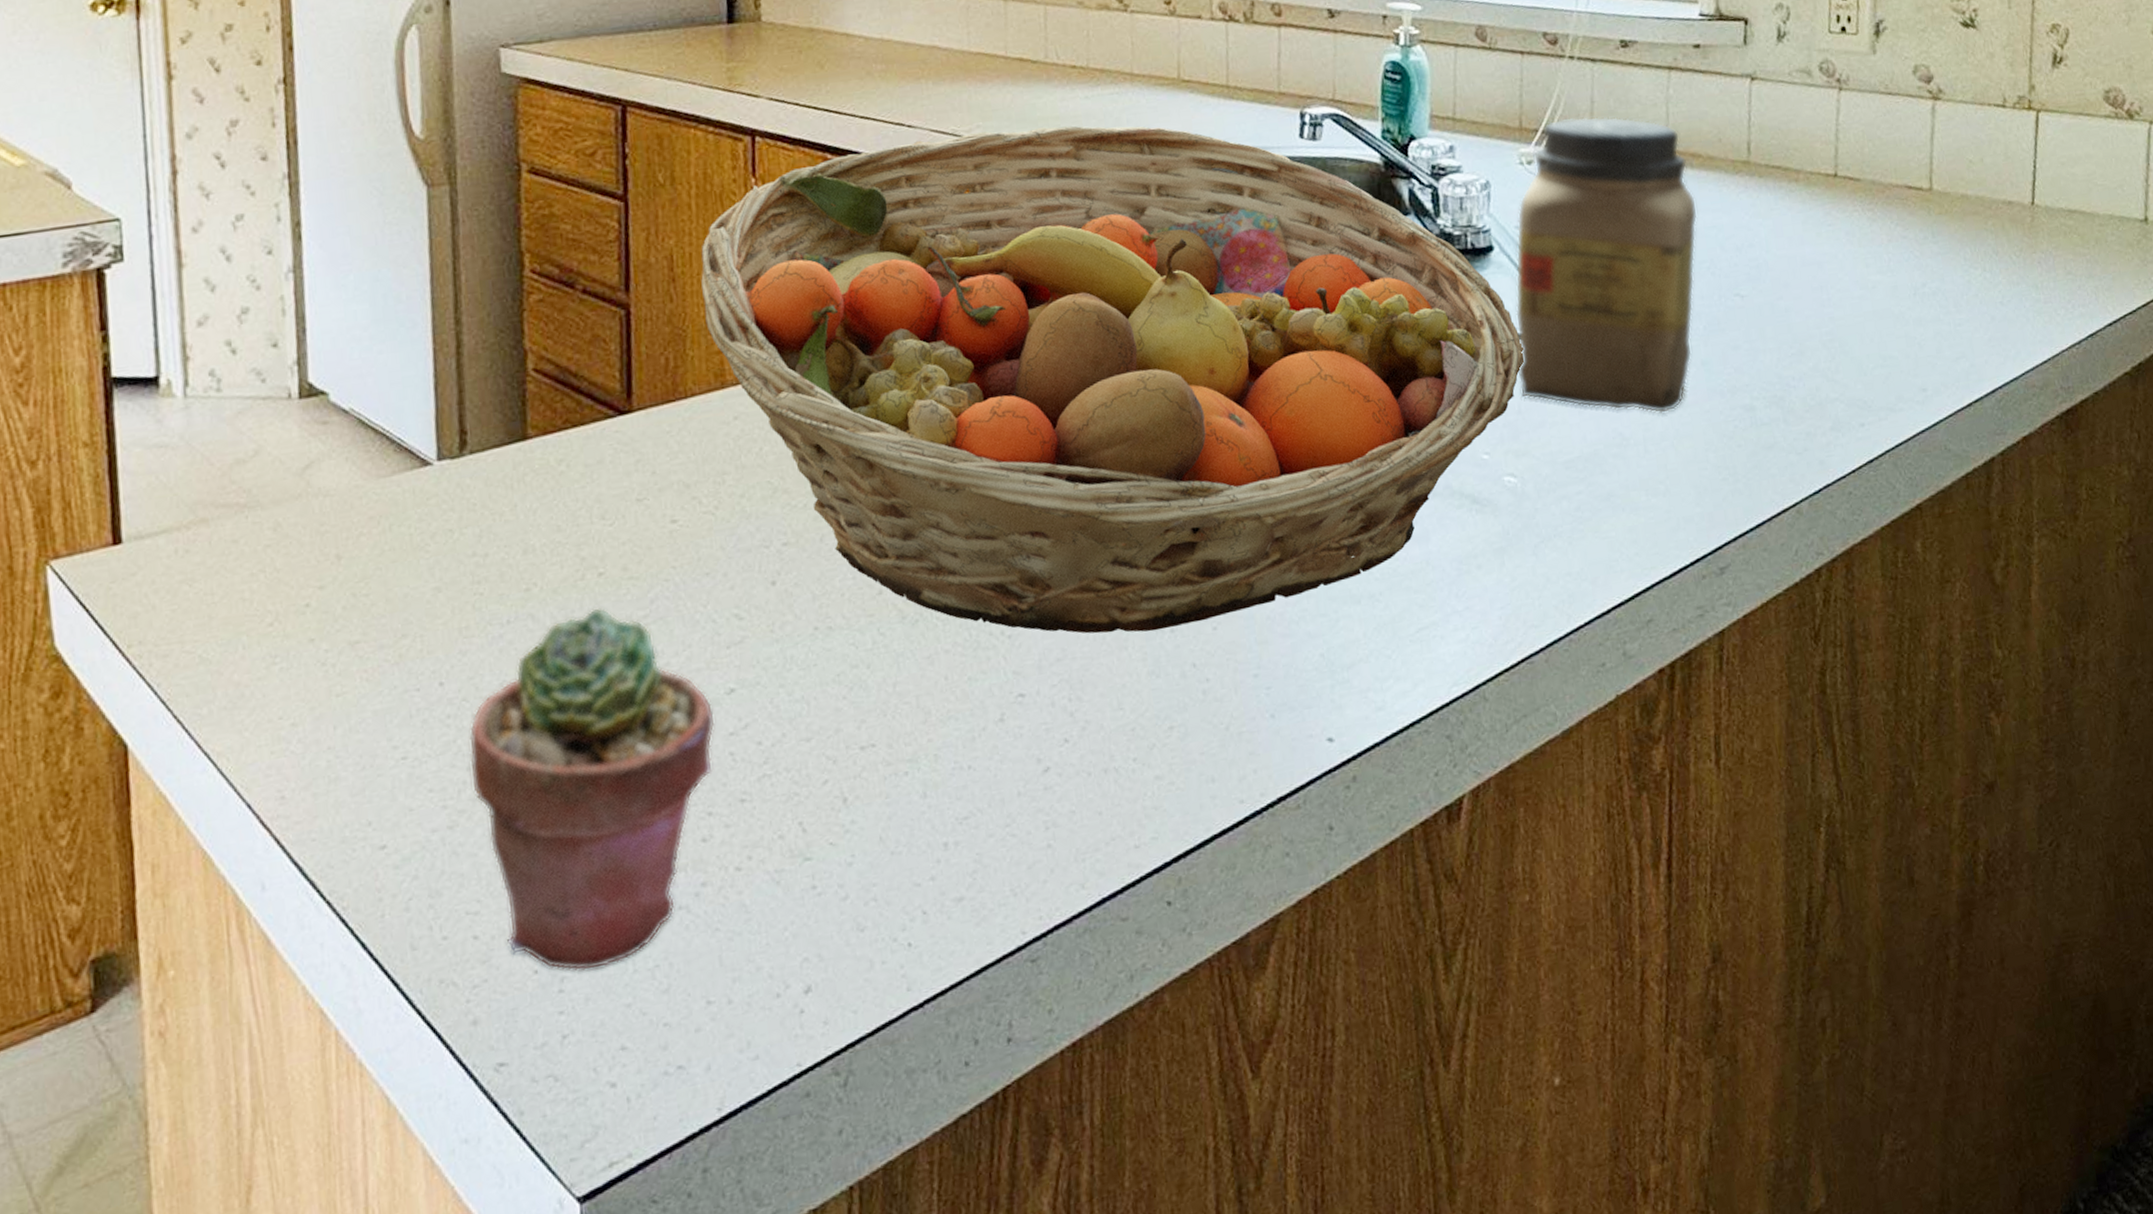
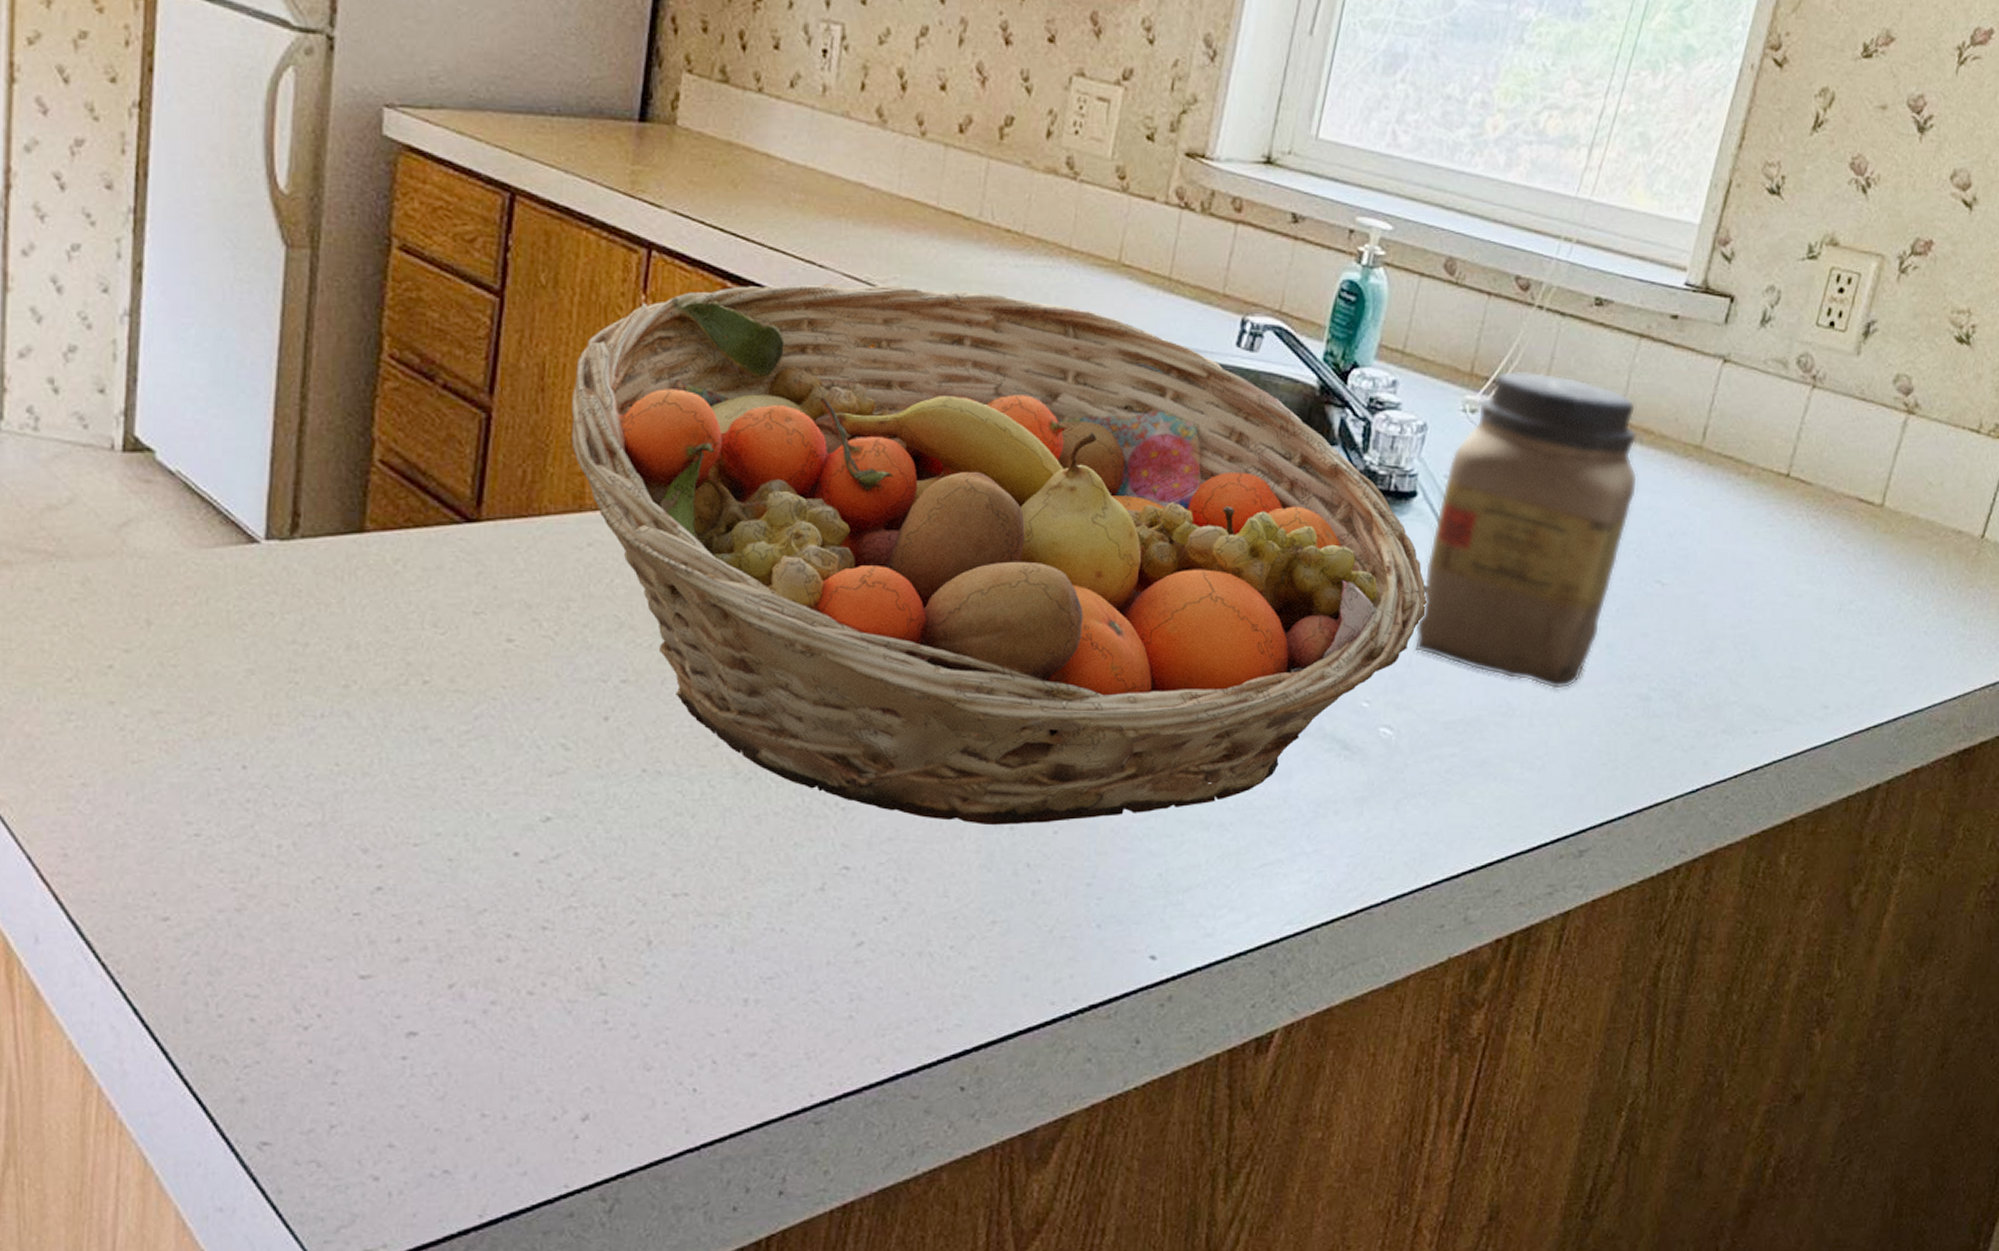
potted succulent: present [468,607,715,971] -> none [264,716,526,1068]

